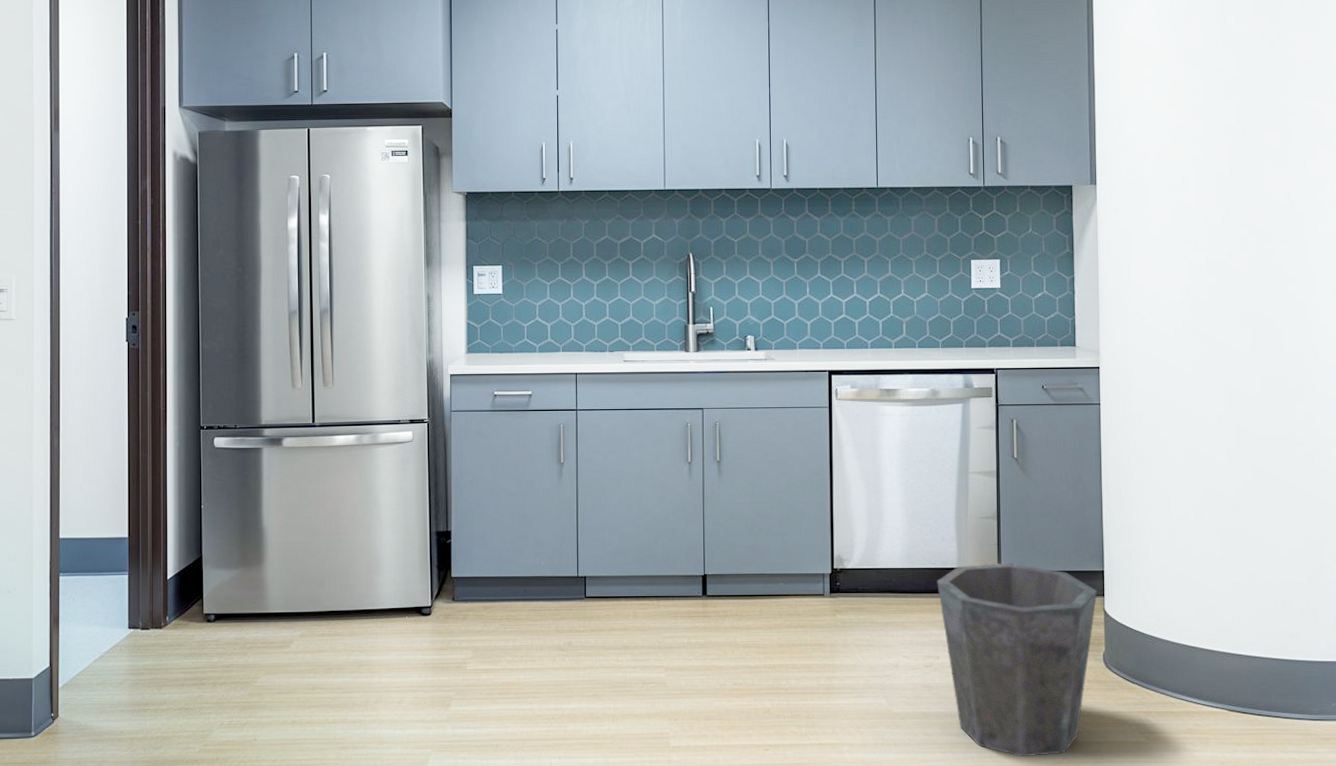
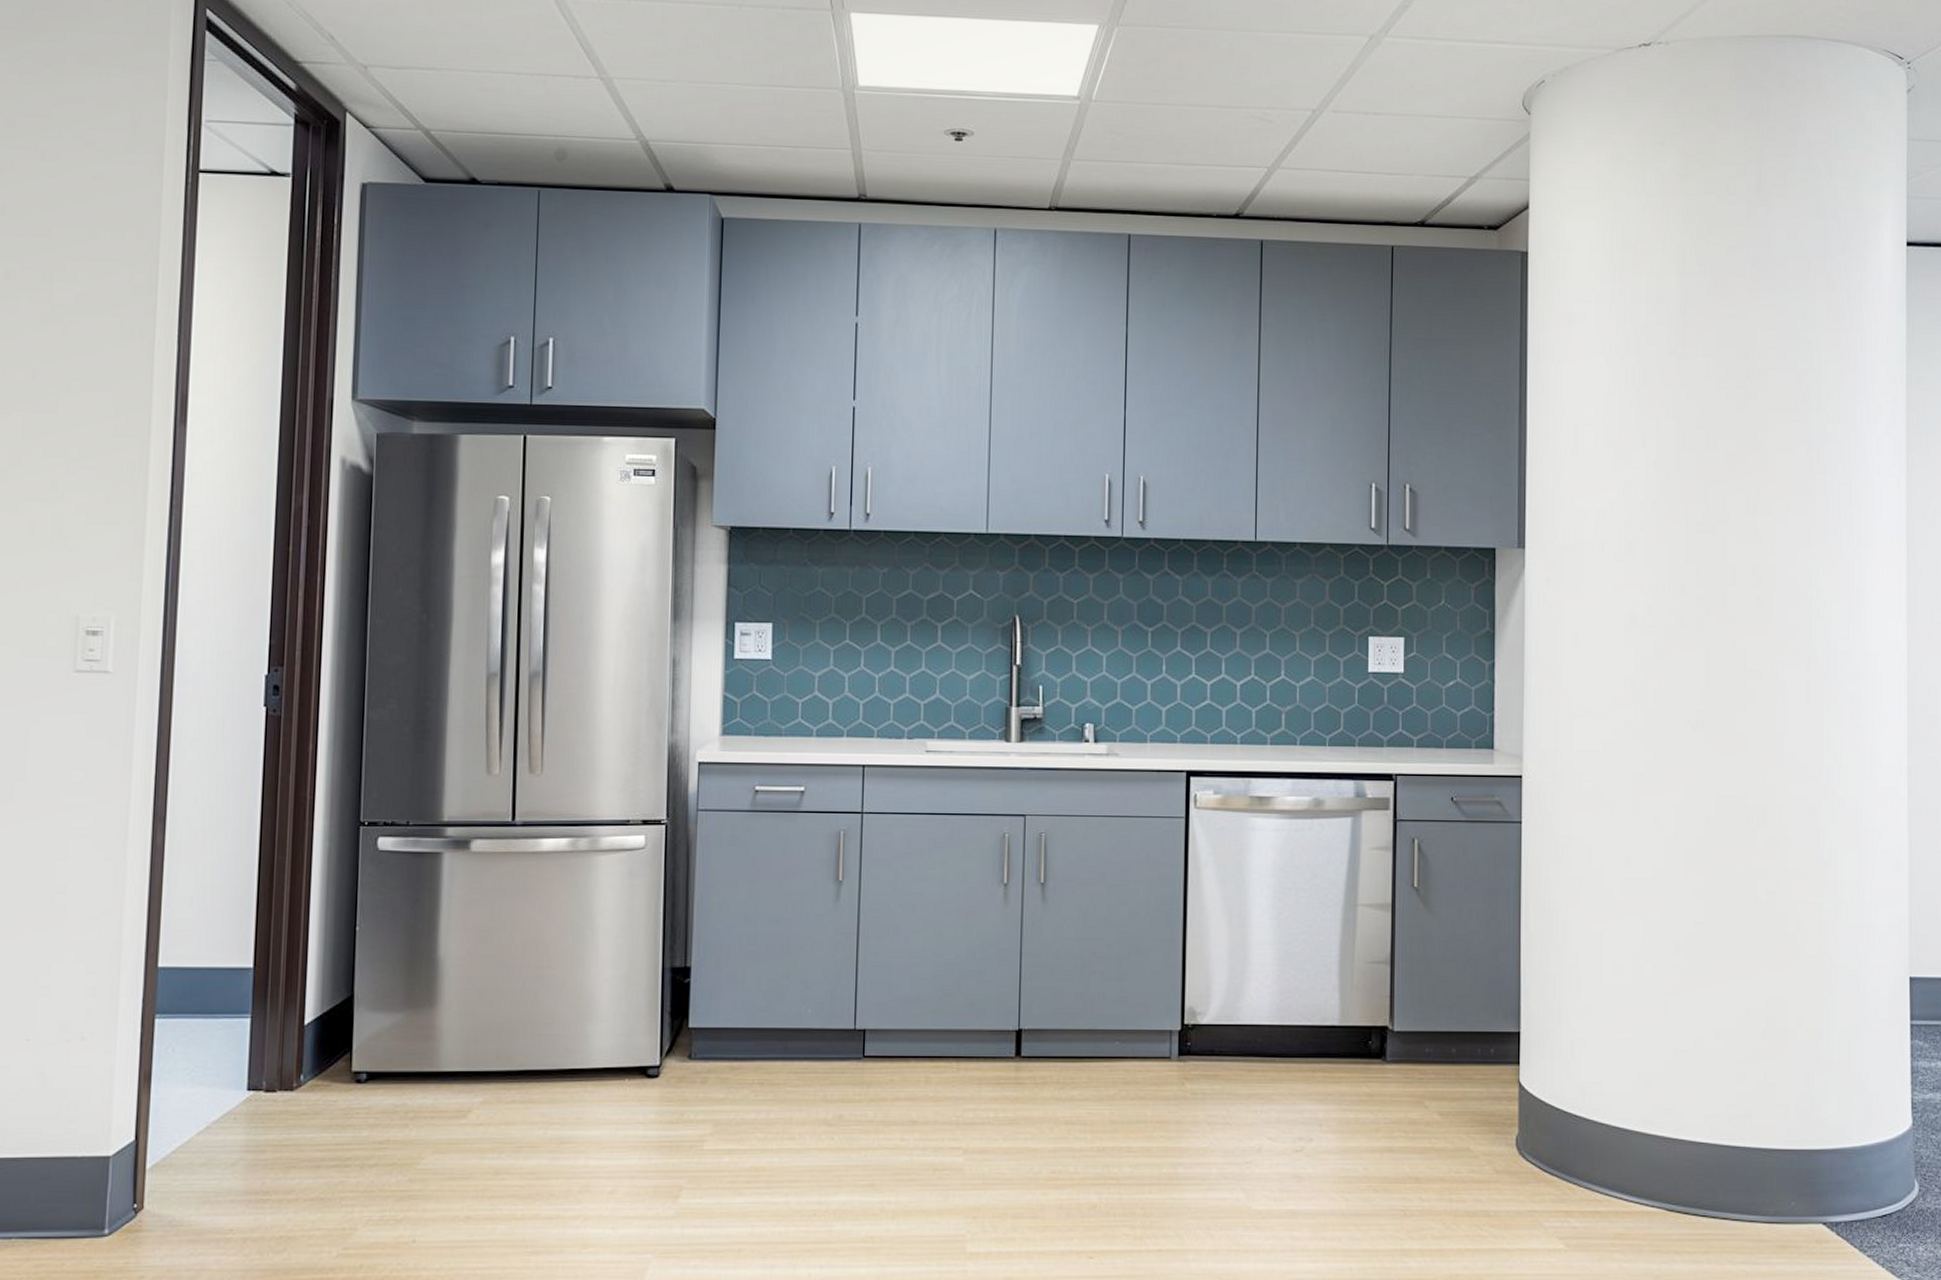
waste bin: present [937,563,1098,757] -> none [1313,1020,1512,1268]

